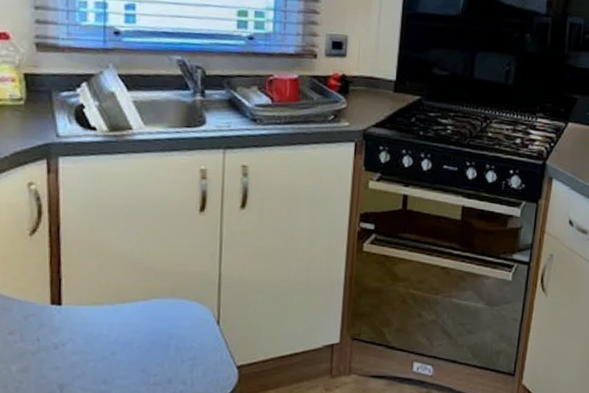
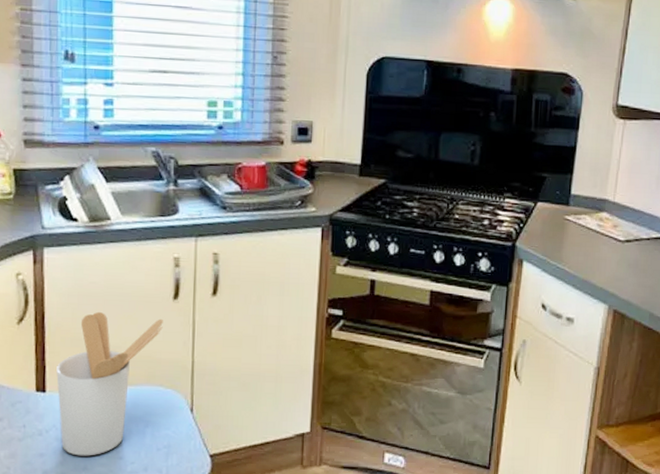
utensil holder: none [73,223,189,369] -> present [56,311,163,456]

